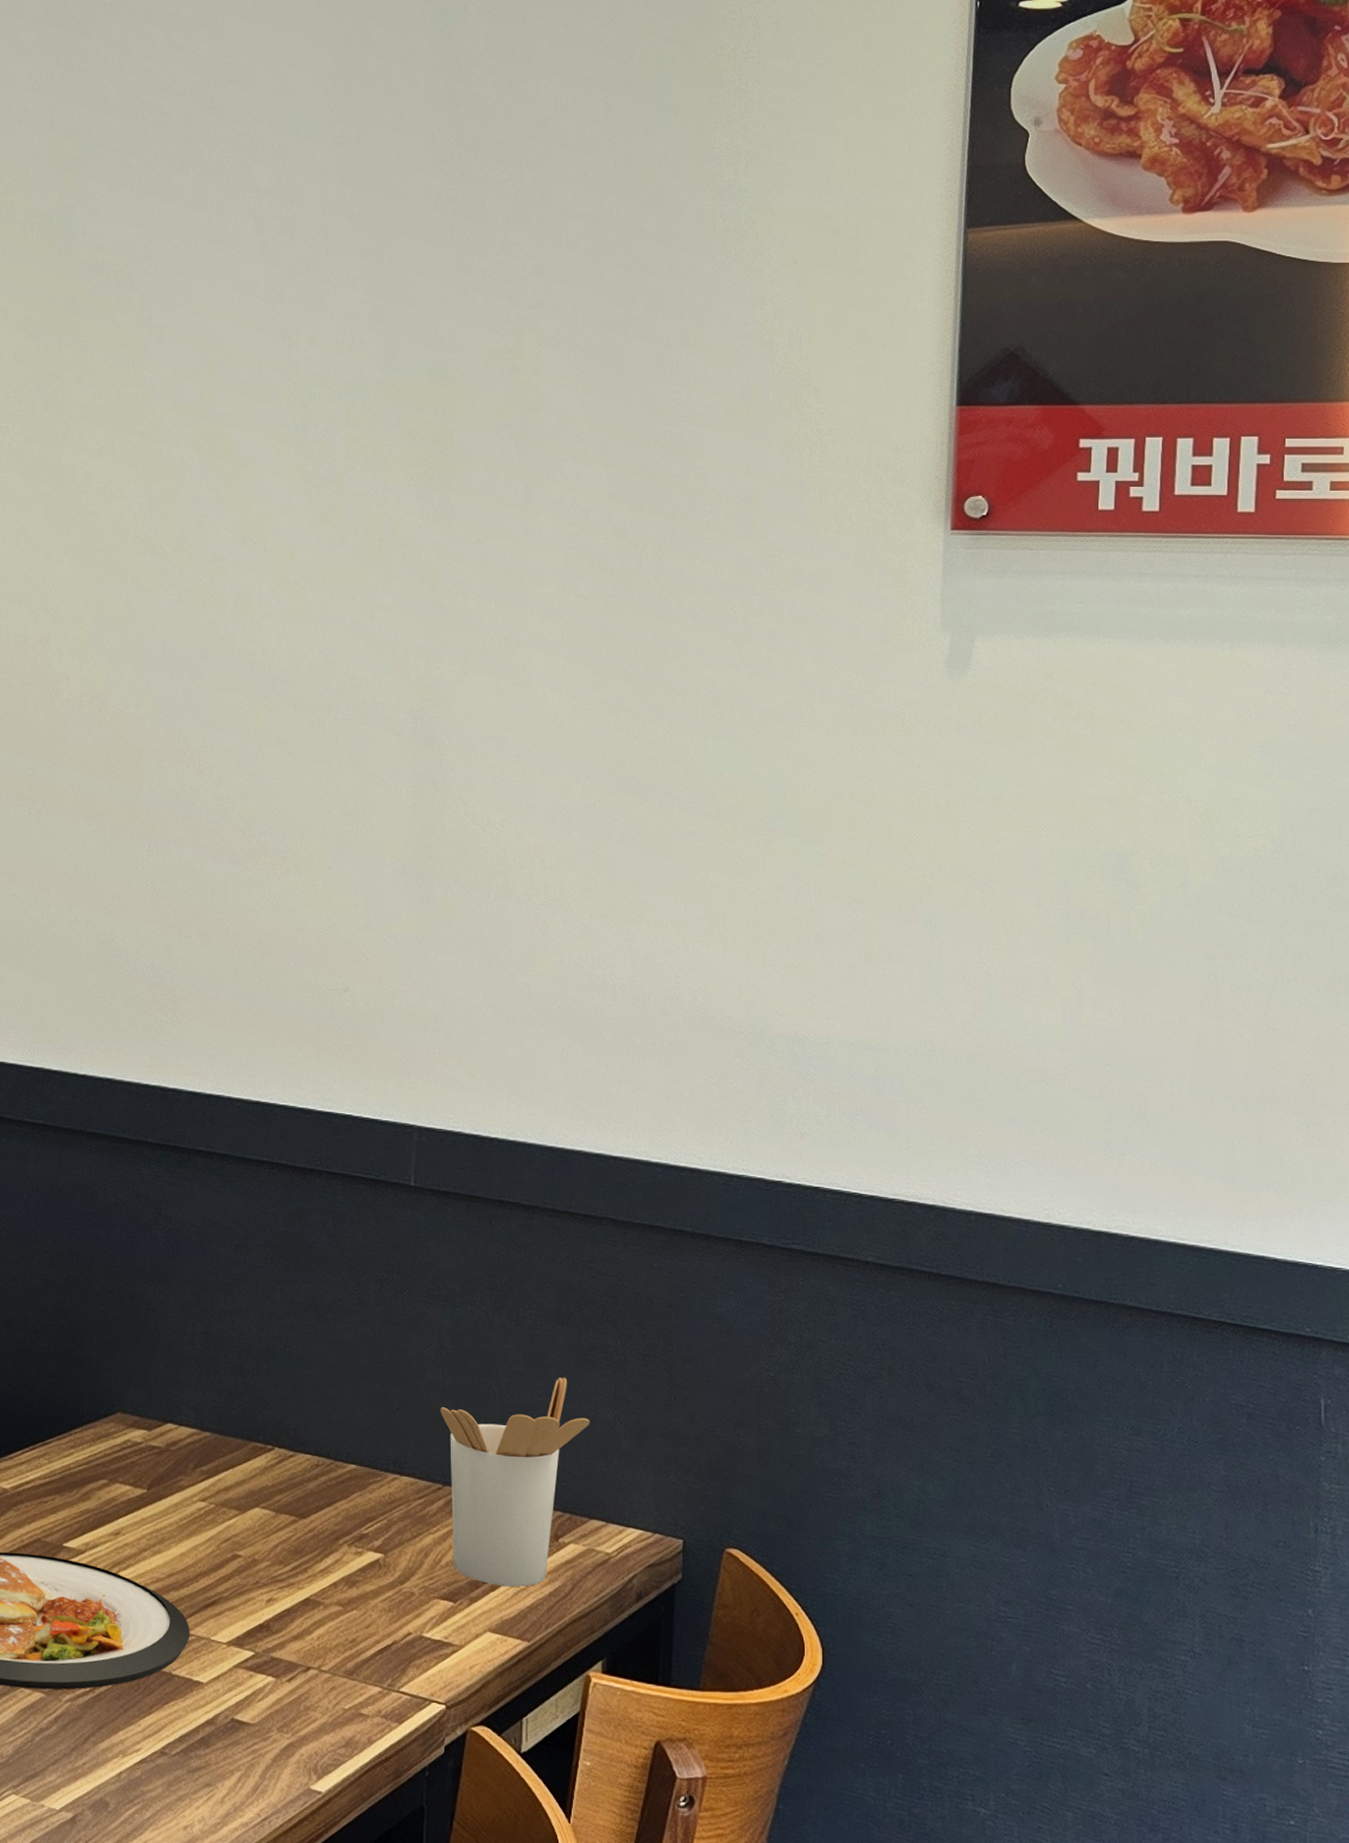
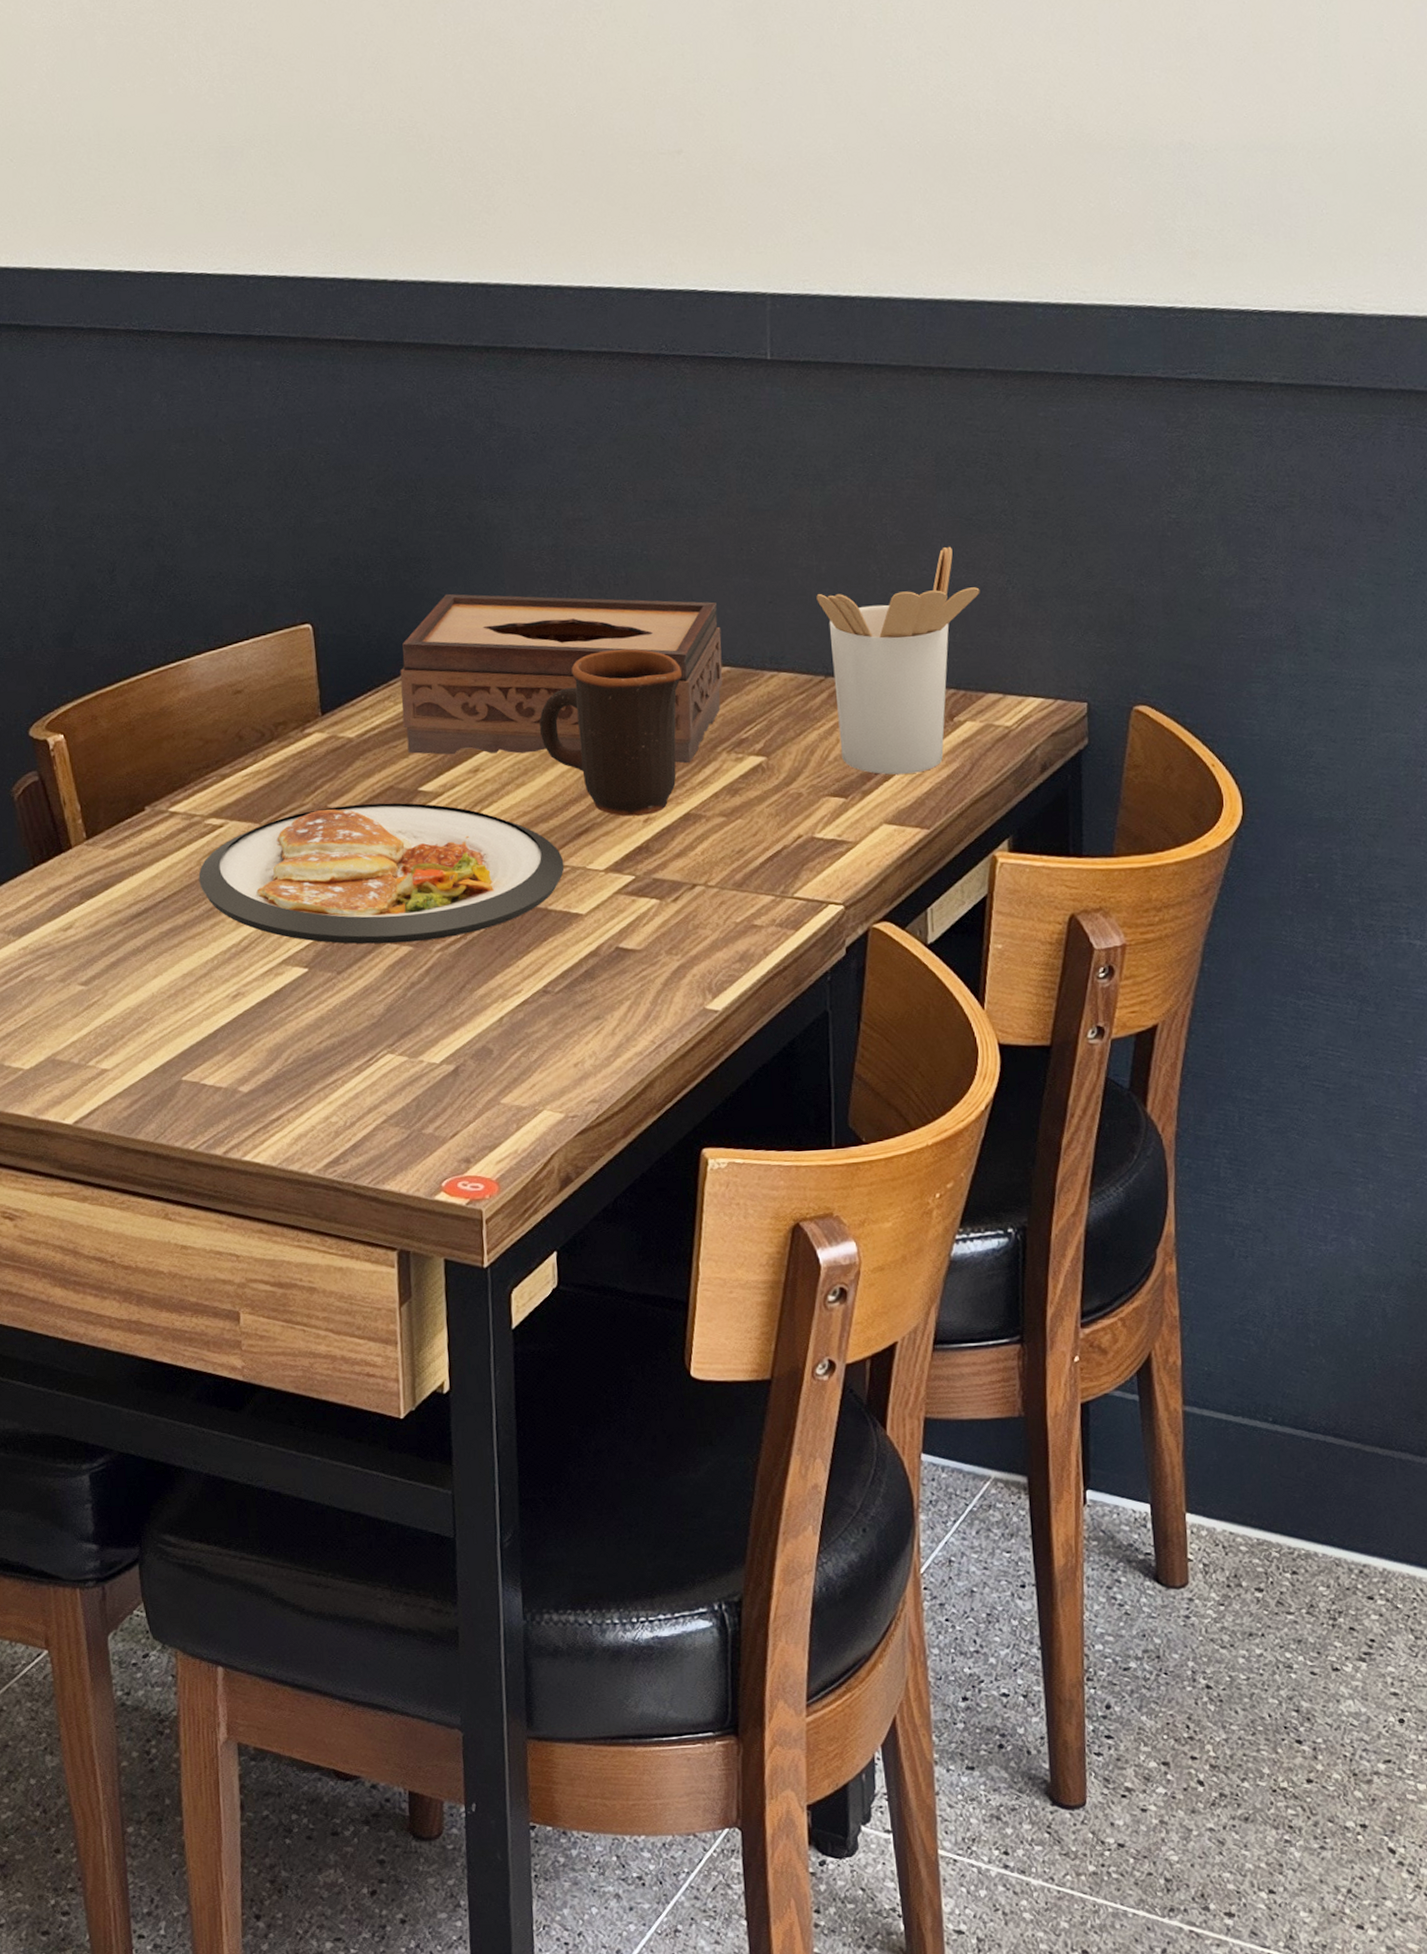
tissue box: none [55,1365,351,1551] -> present [400,593,723,764]
mug: none [178,1435,312,1595] -> present [539,649,682,816]

